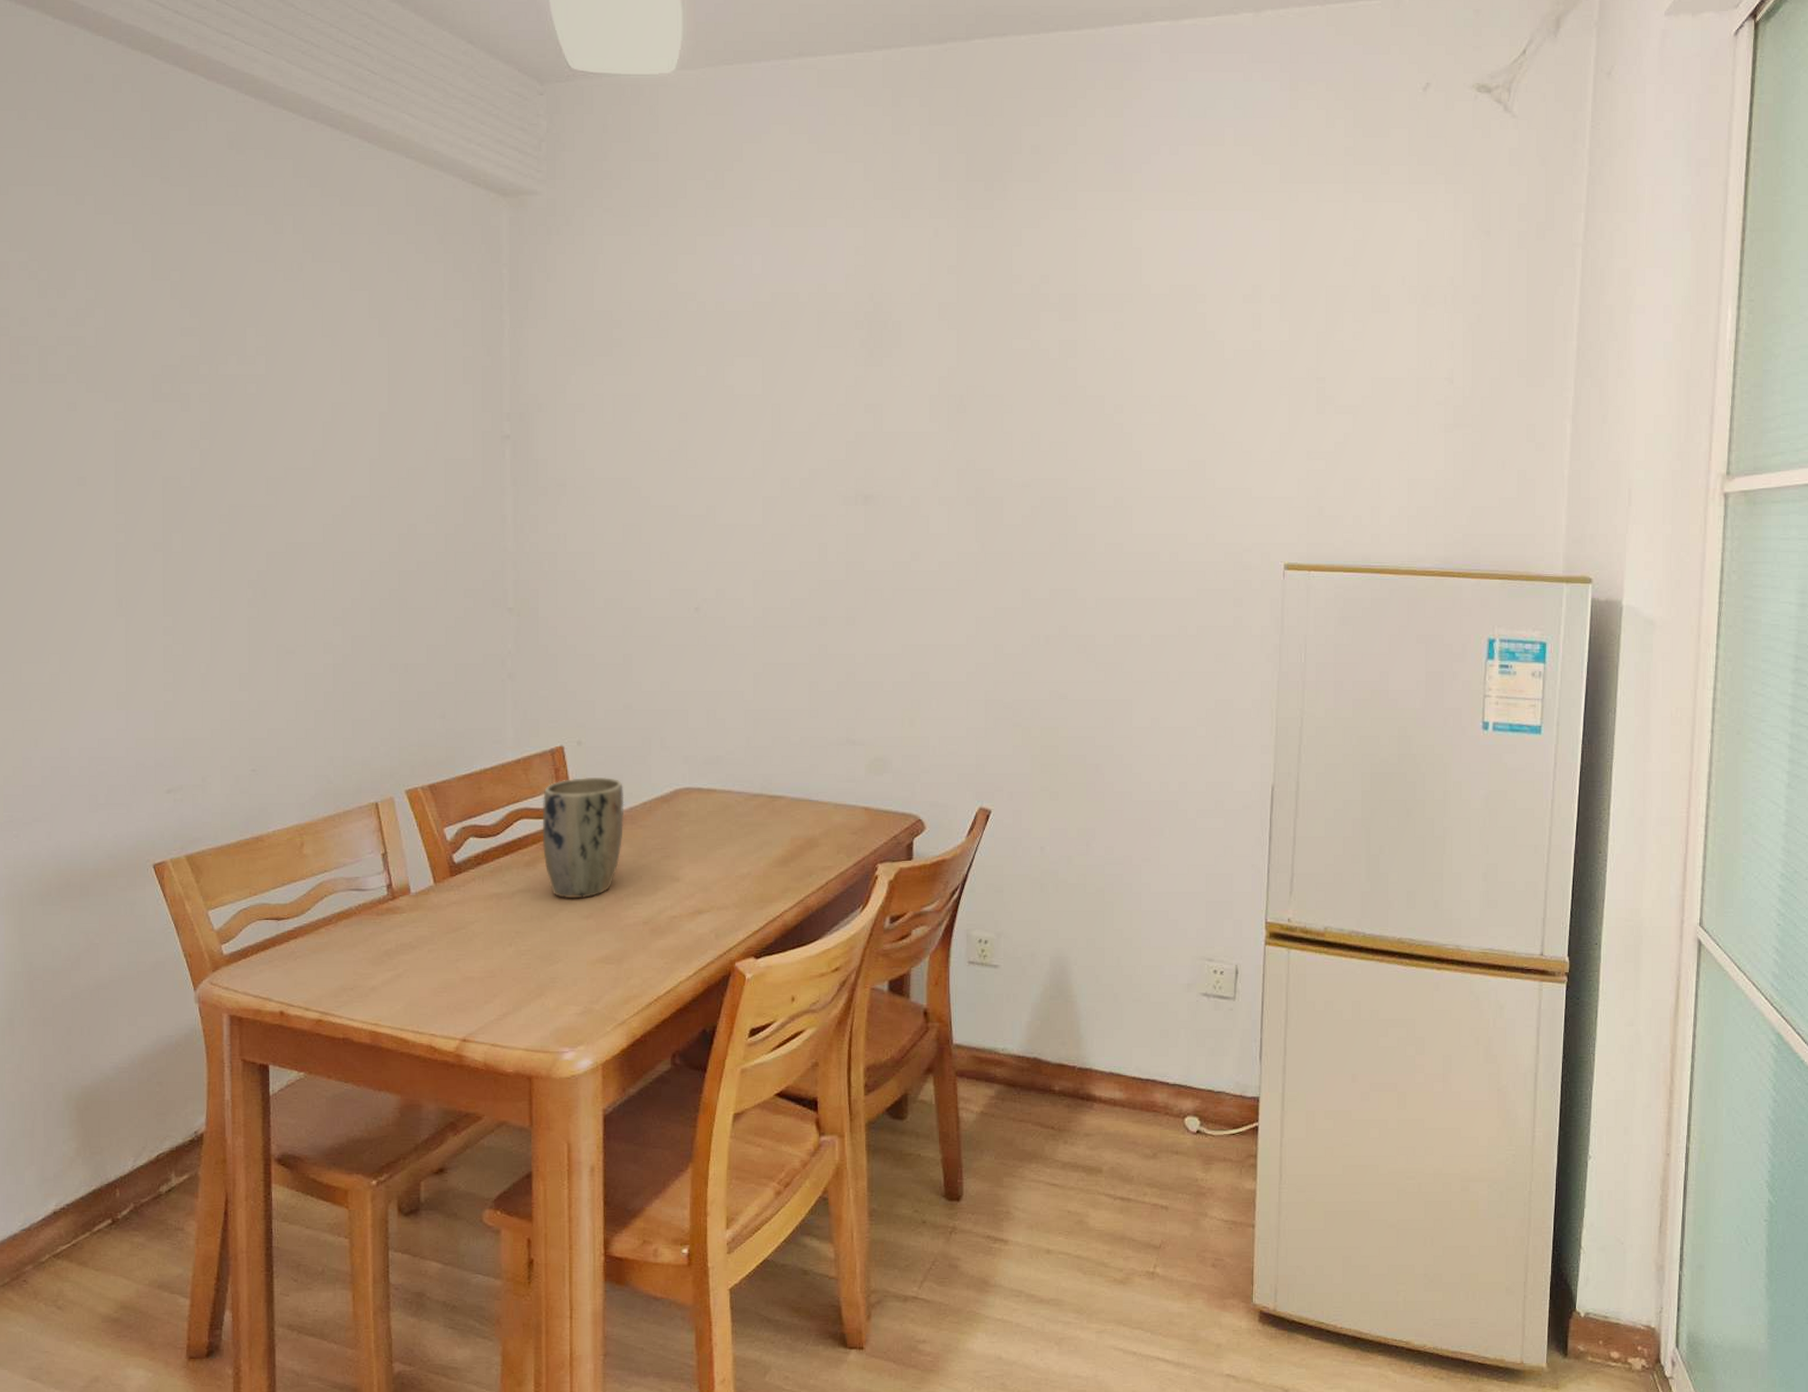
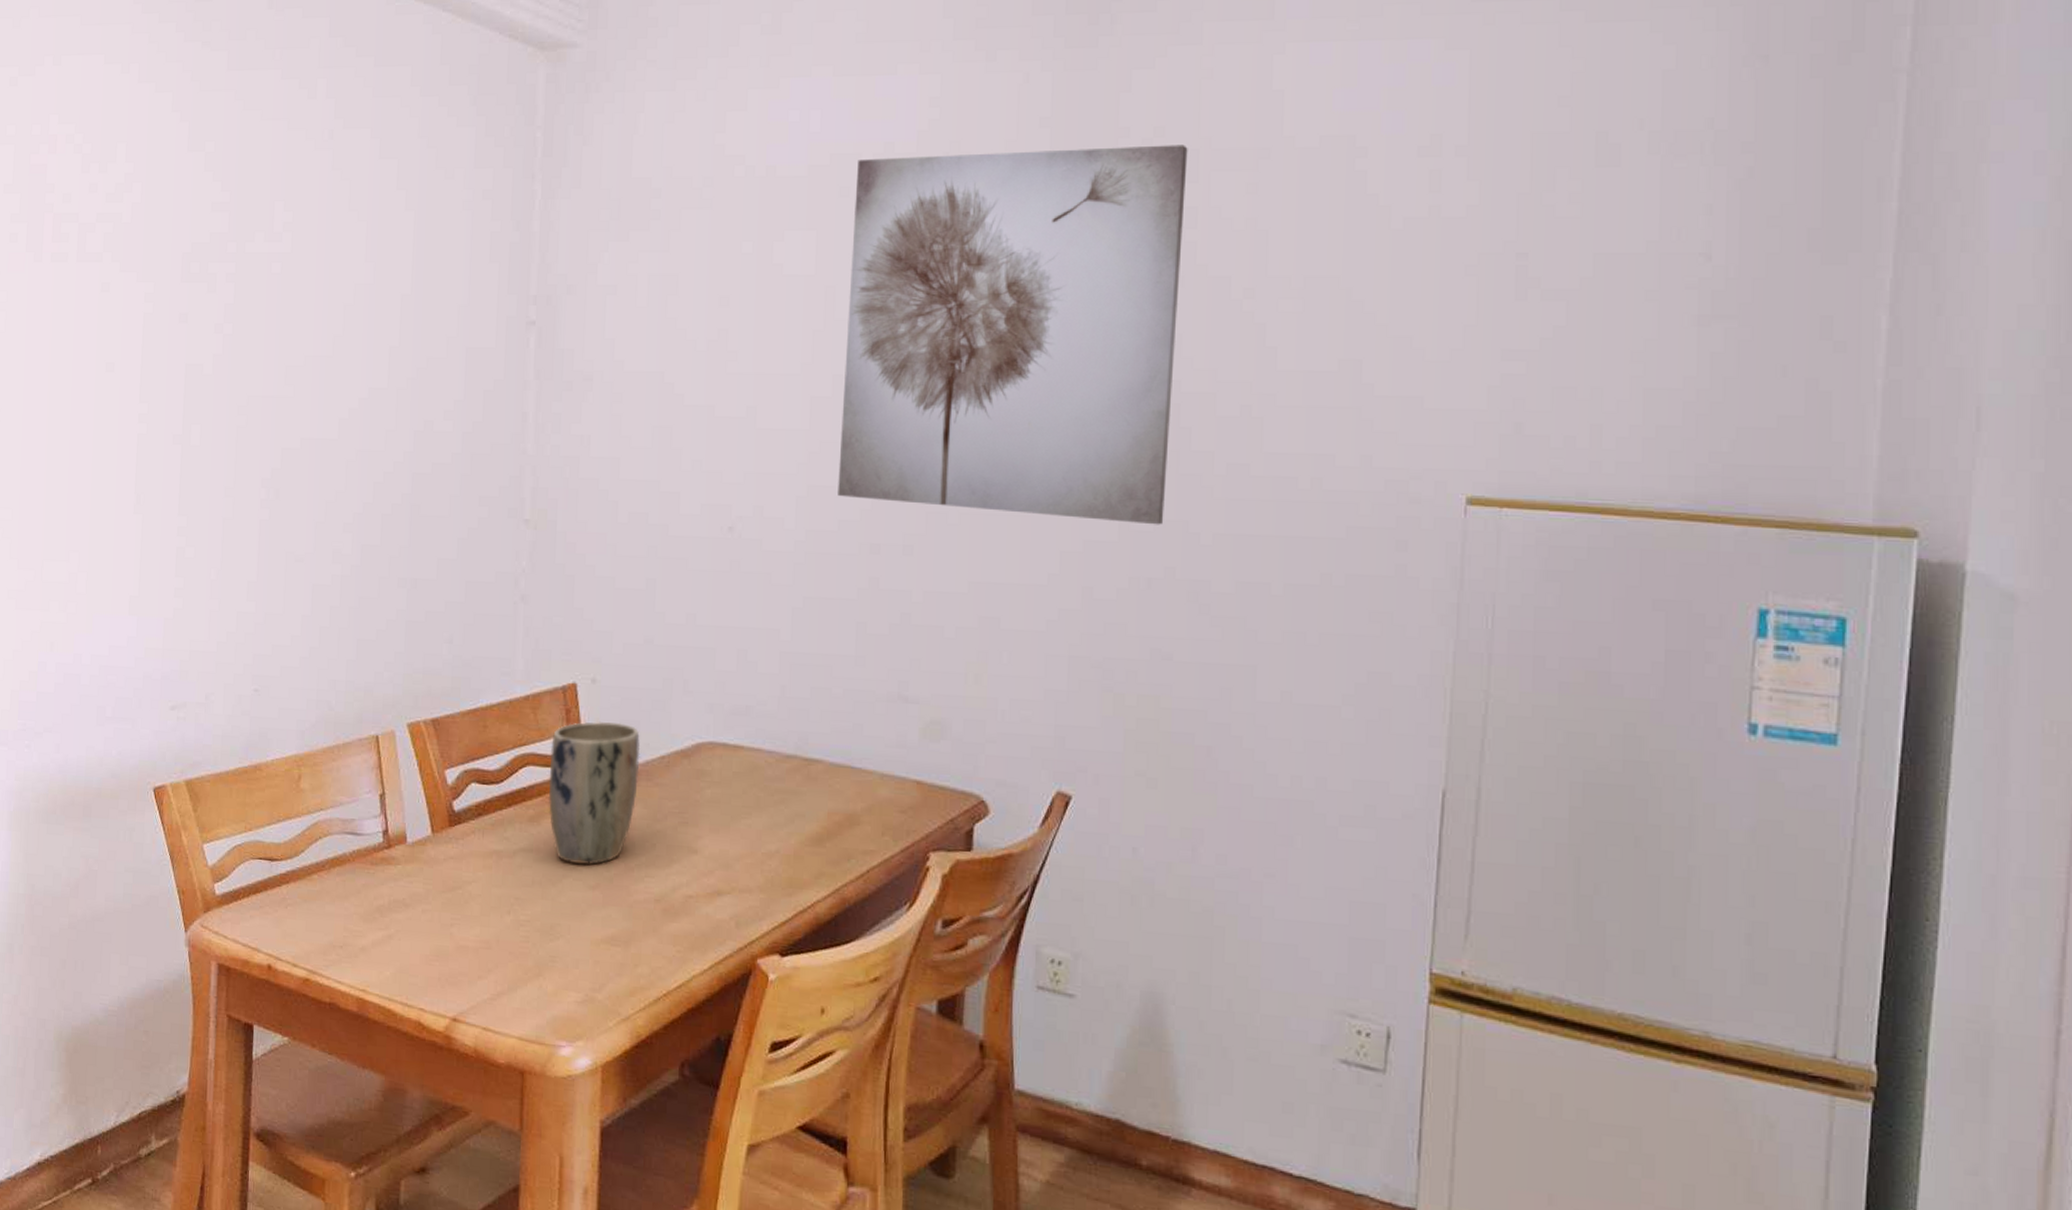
wall art: none [789,290,1068,593] -> present [838,144,1188,525]

